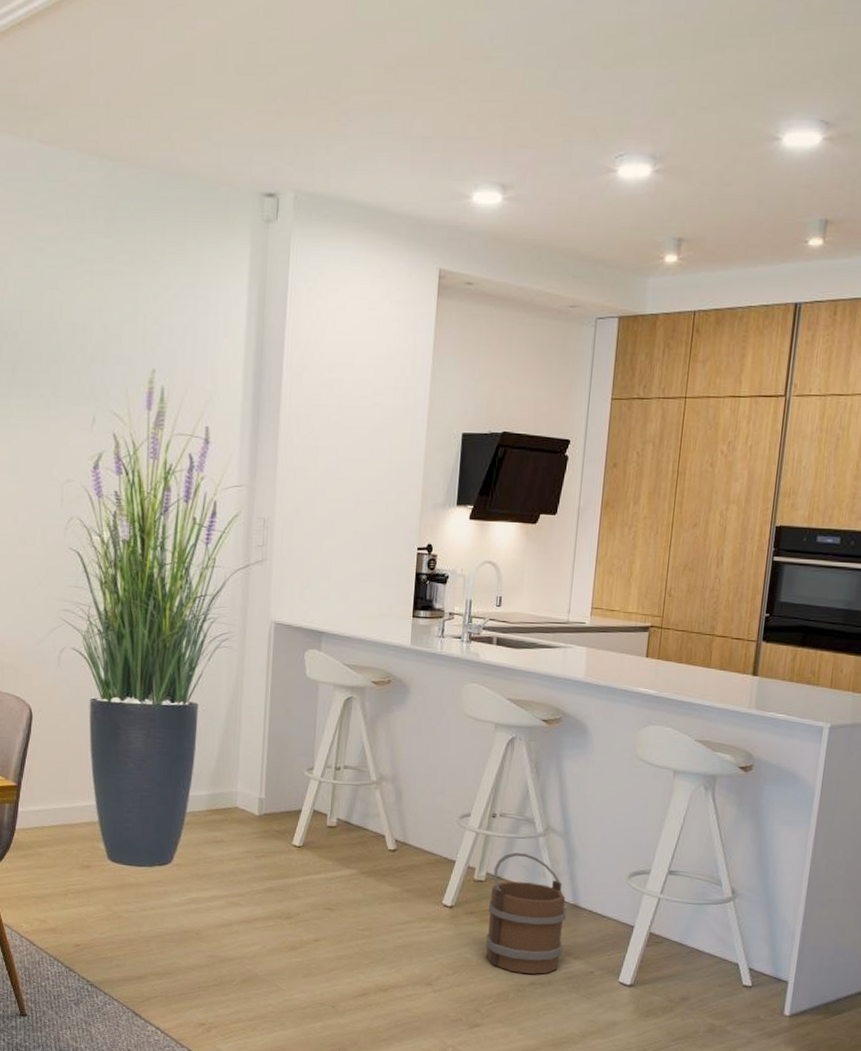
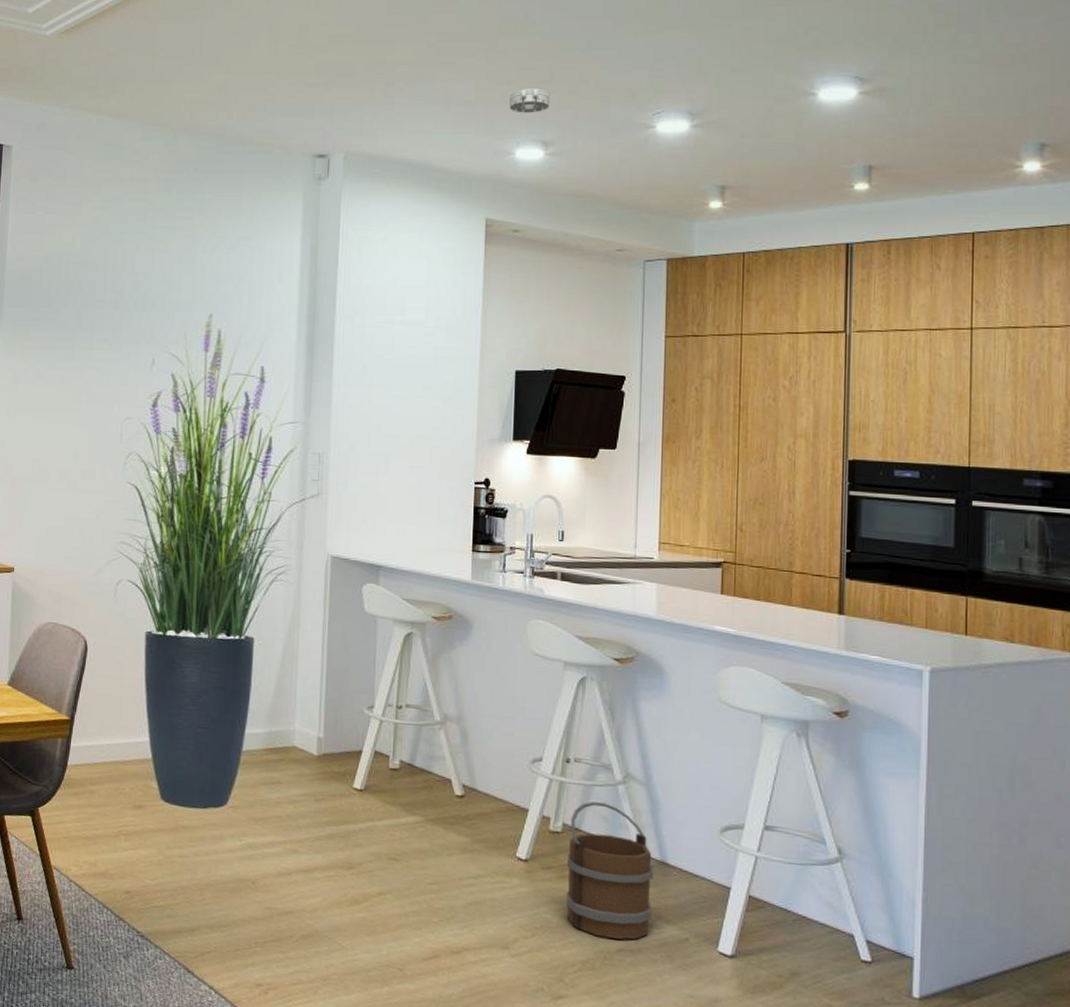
smoke detector: none [468,124,512,152] -> present [509,89,550,113]

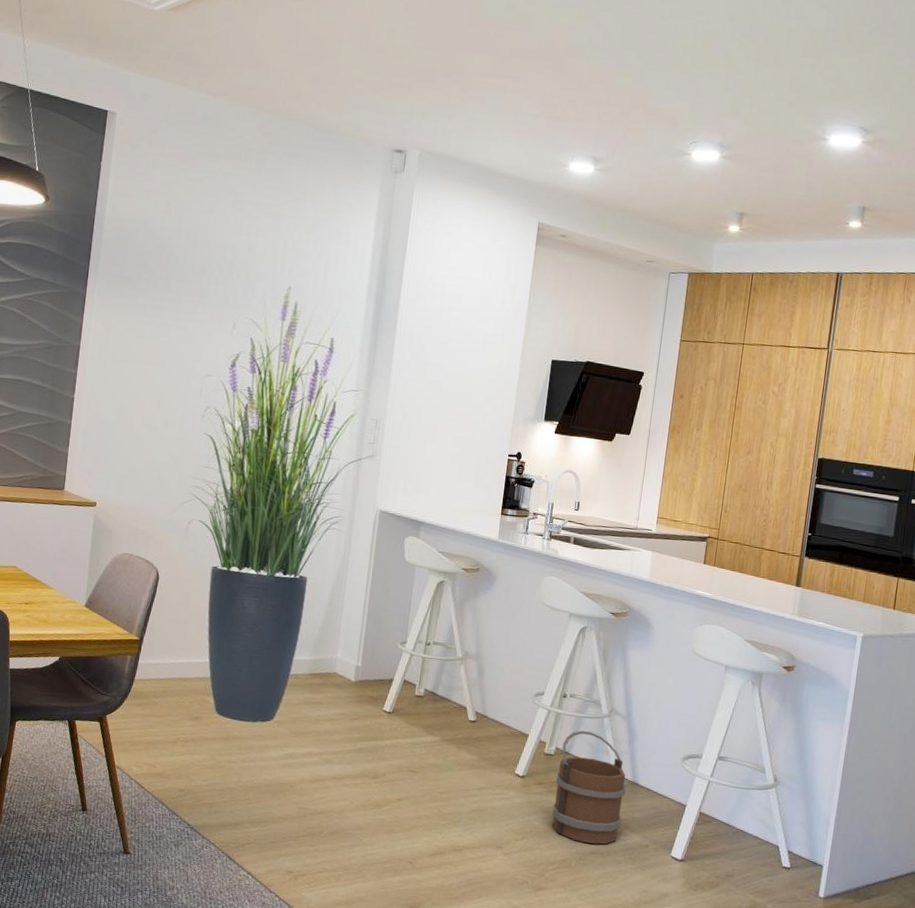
smoke detector: present [509,89,550,113] -> none [568,108,604,131]

